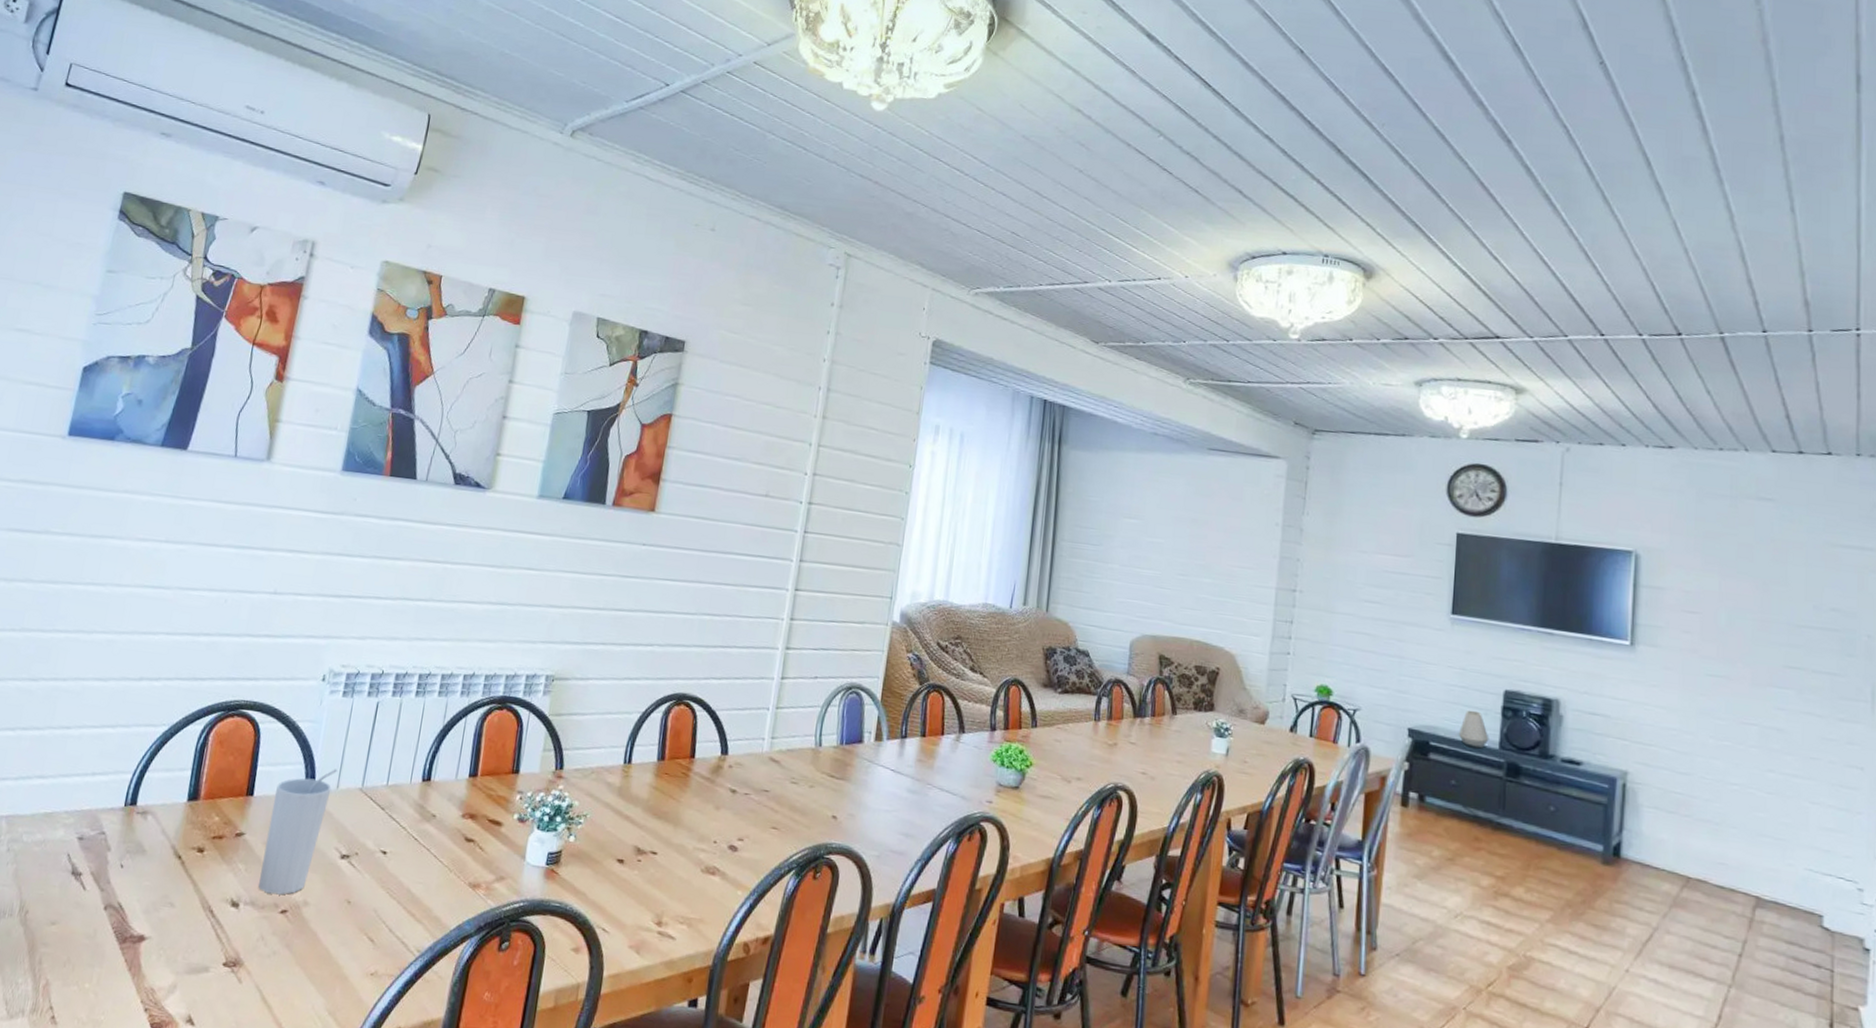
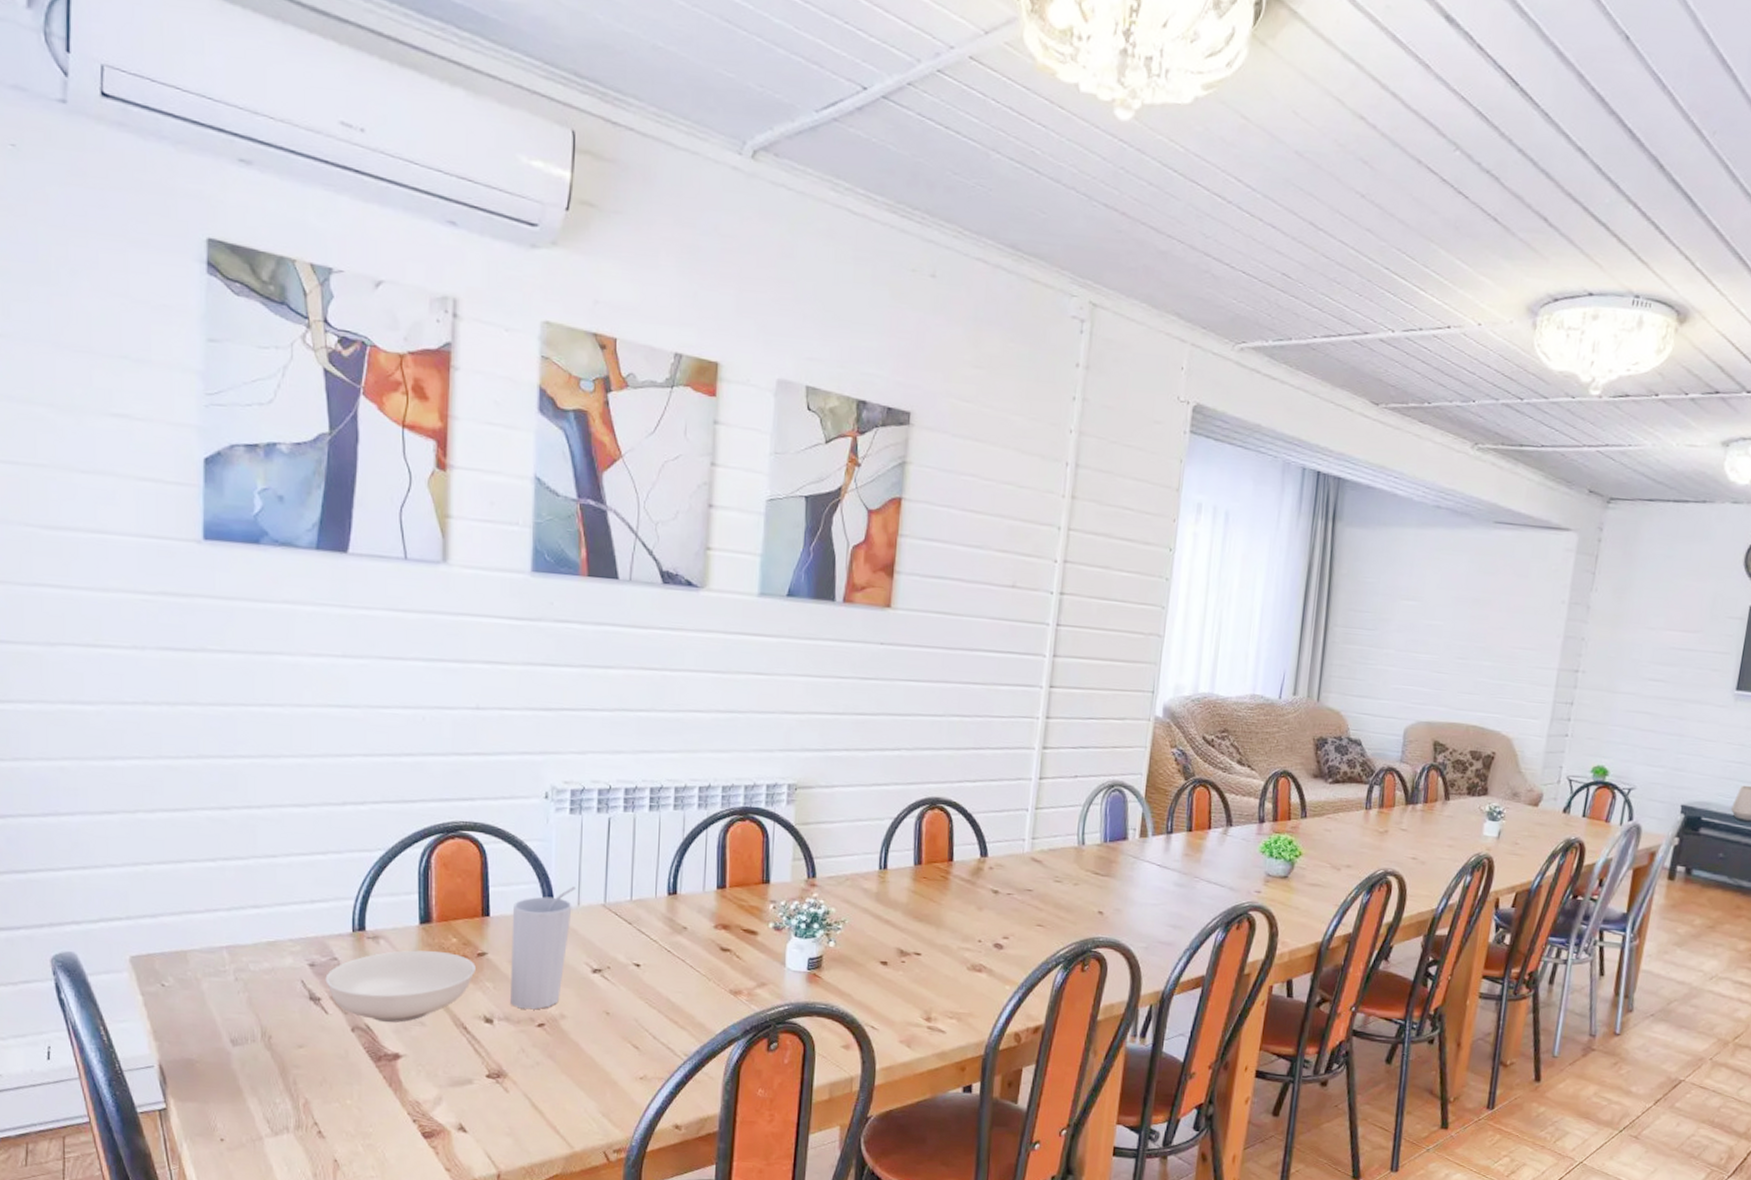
bowl: none [90,827,232,903] -> present [325,950,476,1023]

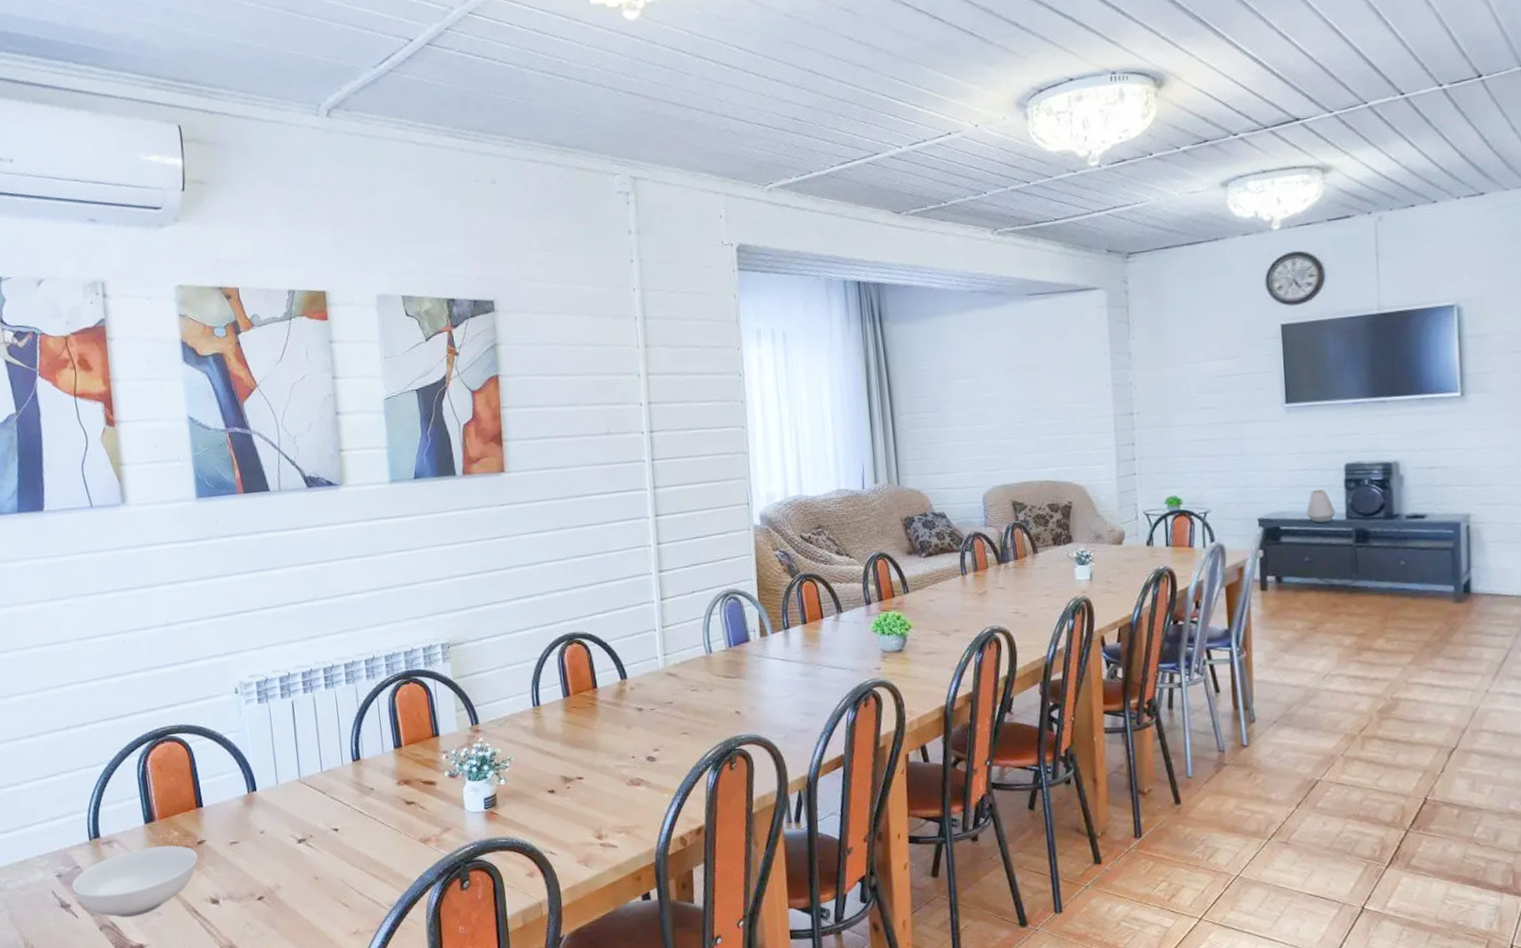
cup: present [511,886,575,1010] -> none [222,768,273,886]

